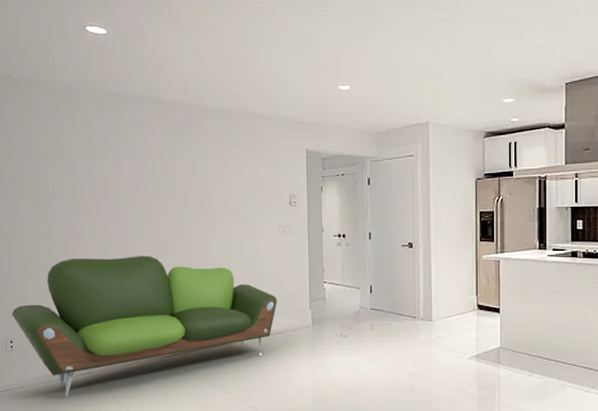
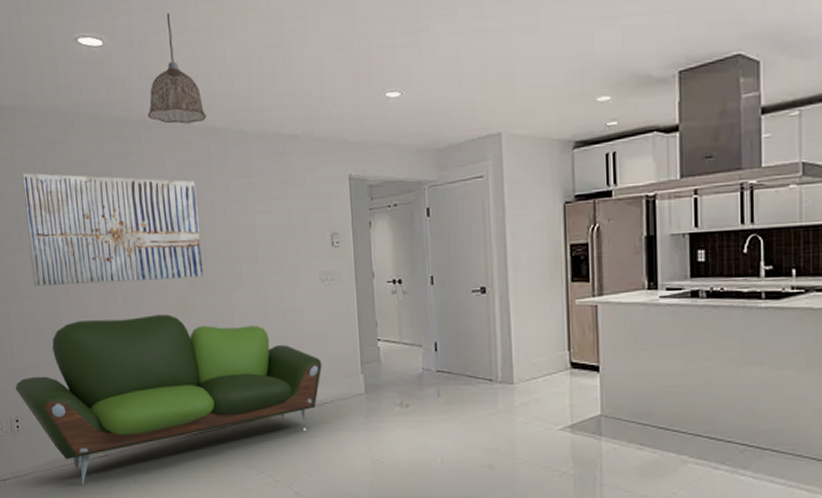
wall art: none [29,133,181,228] -> present [21,172,203,286]
pendant lamp: none [141,11,192,101] -> present [147,12,207,124]

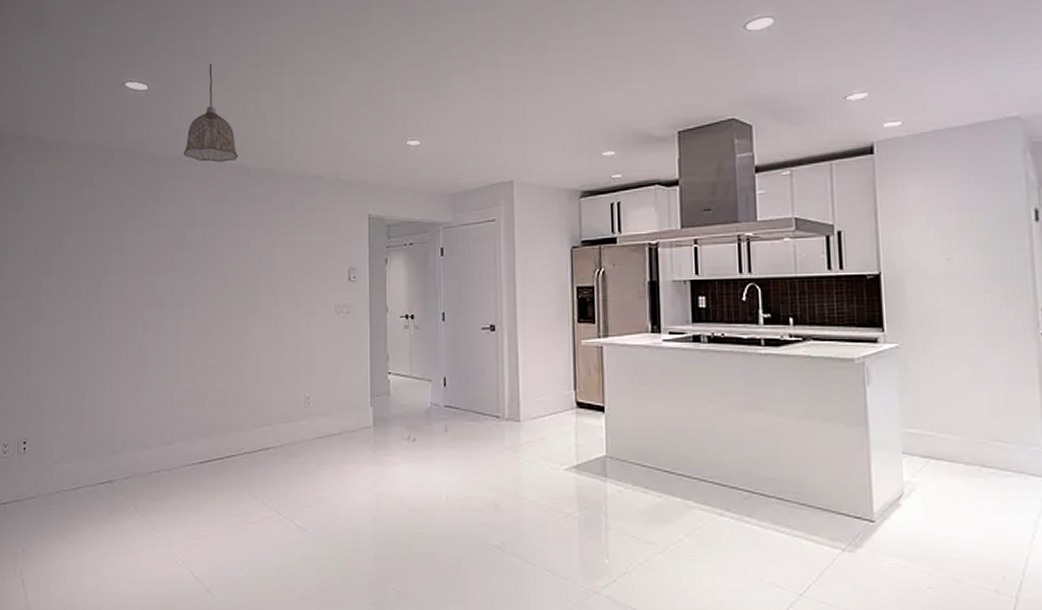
sofa: present [15,314,322,485] -> none [27,341,332,511]
wall art: present [21,172,203,286] -> none [57,202,223,309]

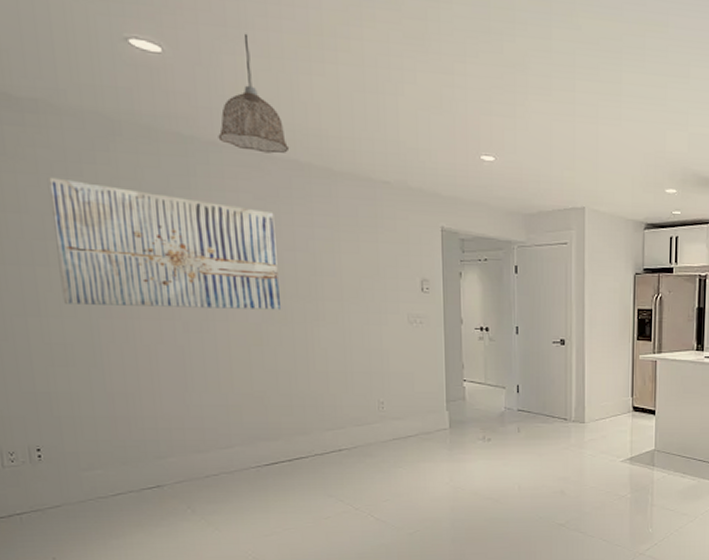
wall art: none [57,202,223,309] -> present [47,177,280,310]

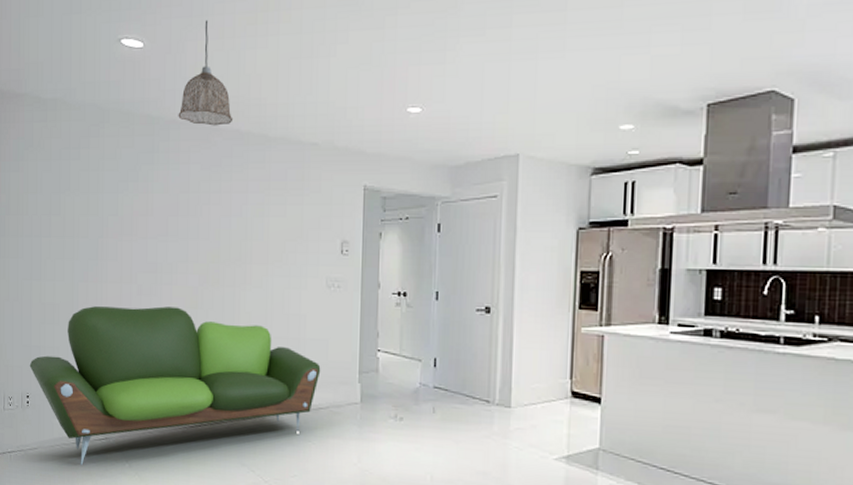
sofa: none [36,344,408,517] -> present [29,306,321,465]
wall art: present [47,177,280,310] -> none [56,162,216,274]

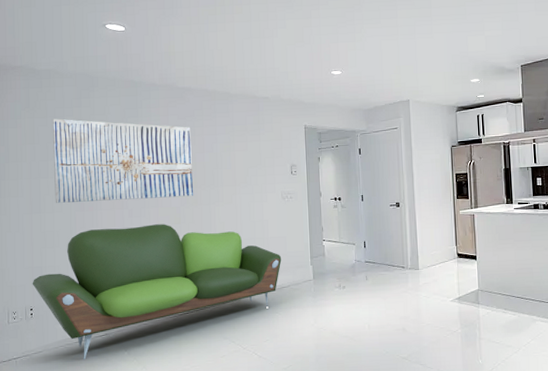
wall art: none [56,162,216,274] -> present [52,118,193,203]
pendant lamp: present [178,19,234,126] -> none [157,11,202,87]

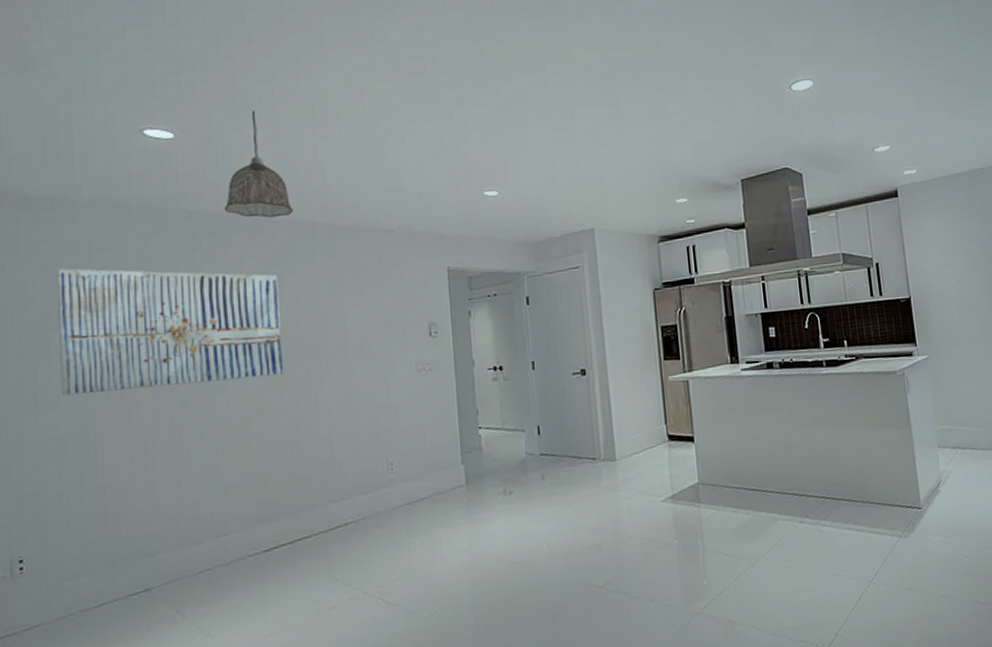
sofa: present [32,224,282,359] -> none [22,417,419,632]
pendant lamp: none [157,11,202,87] -> present [224,110,294,218]

